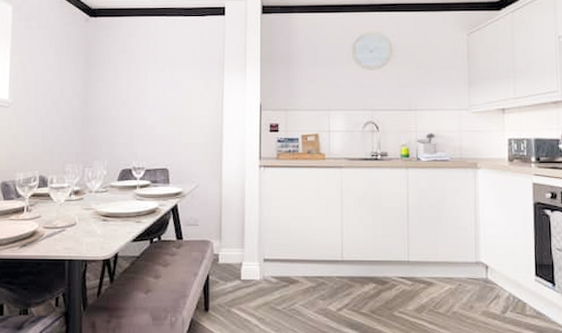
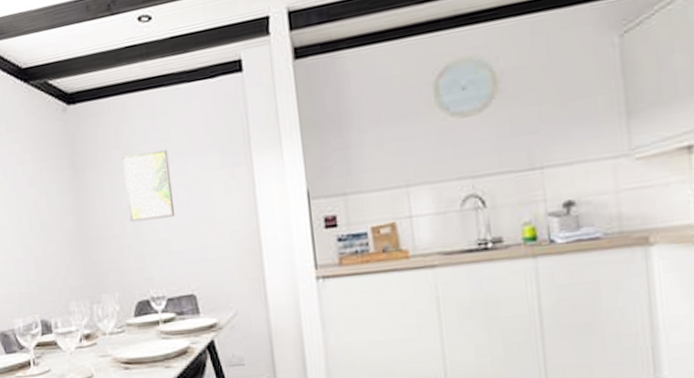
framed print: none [125,60,162,110] -> present [122,149,174,223]

